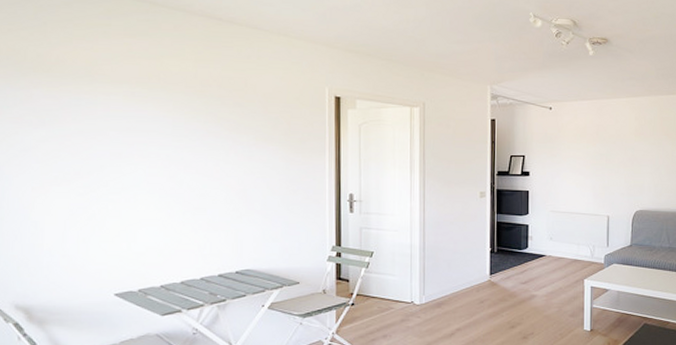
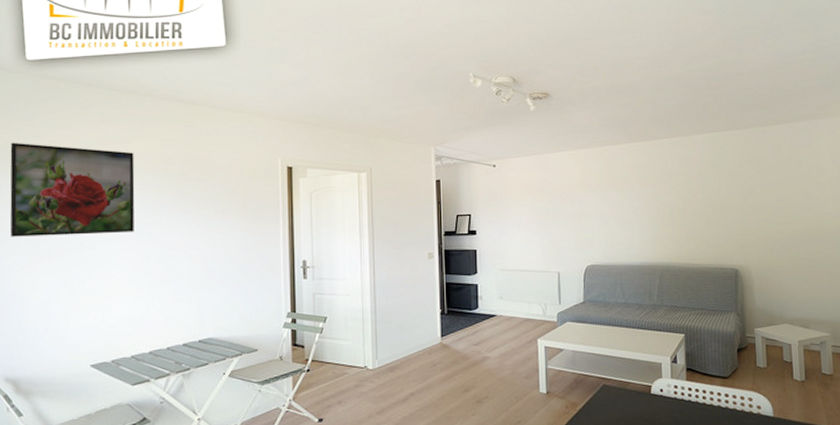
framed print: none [17,50,165,157] -> present [10,142,135,237]

